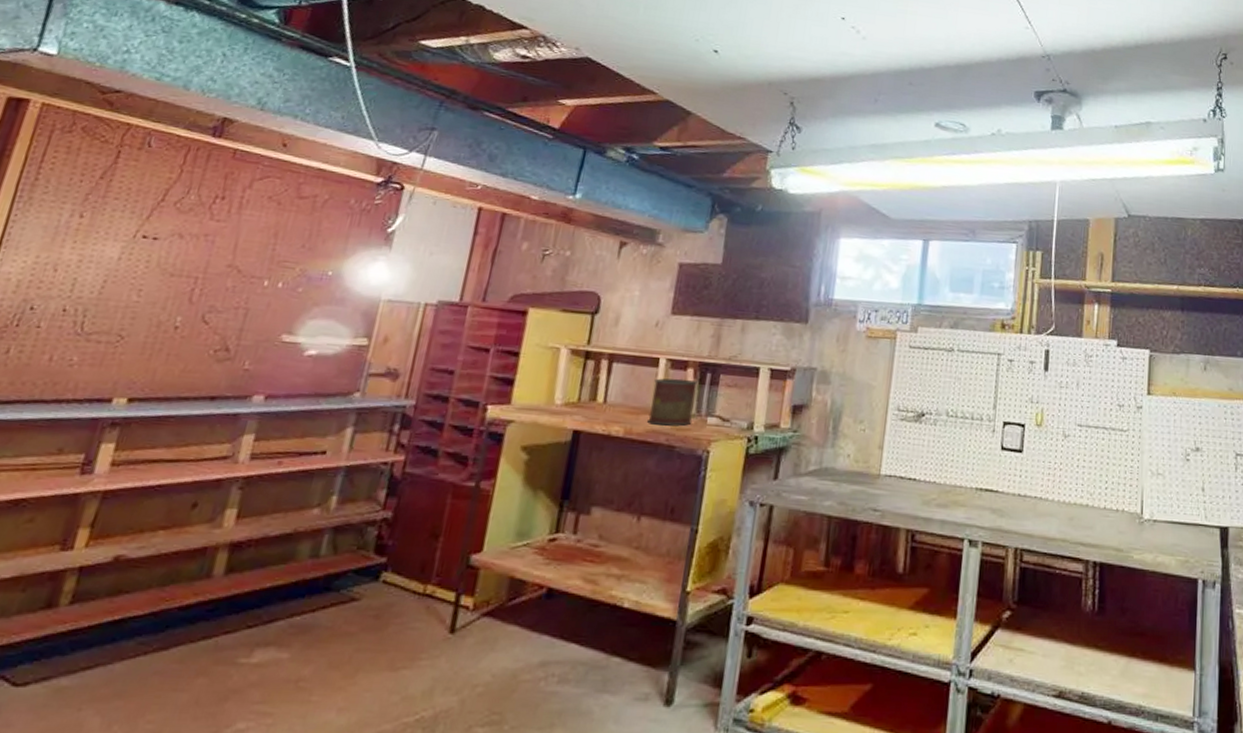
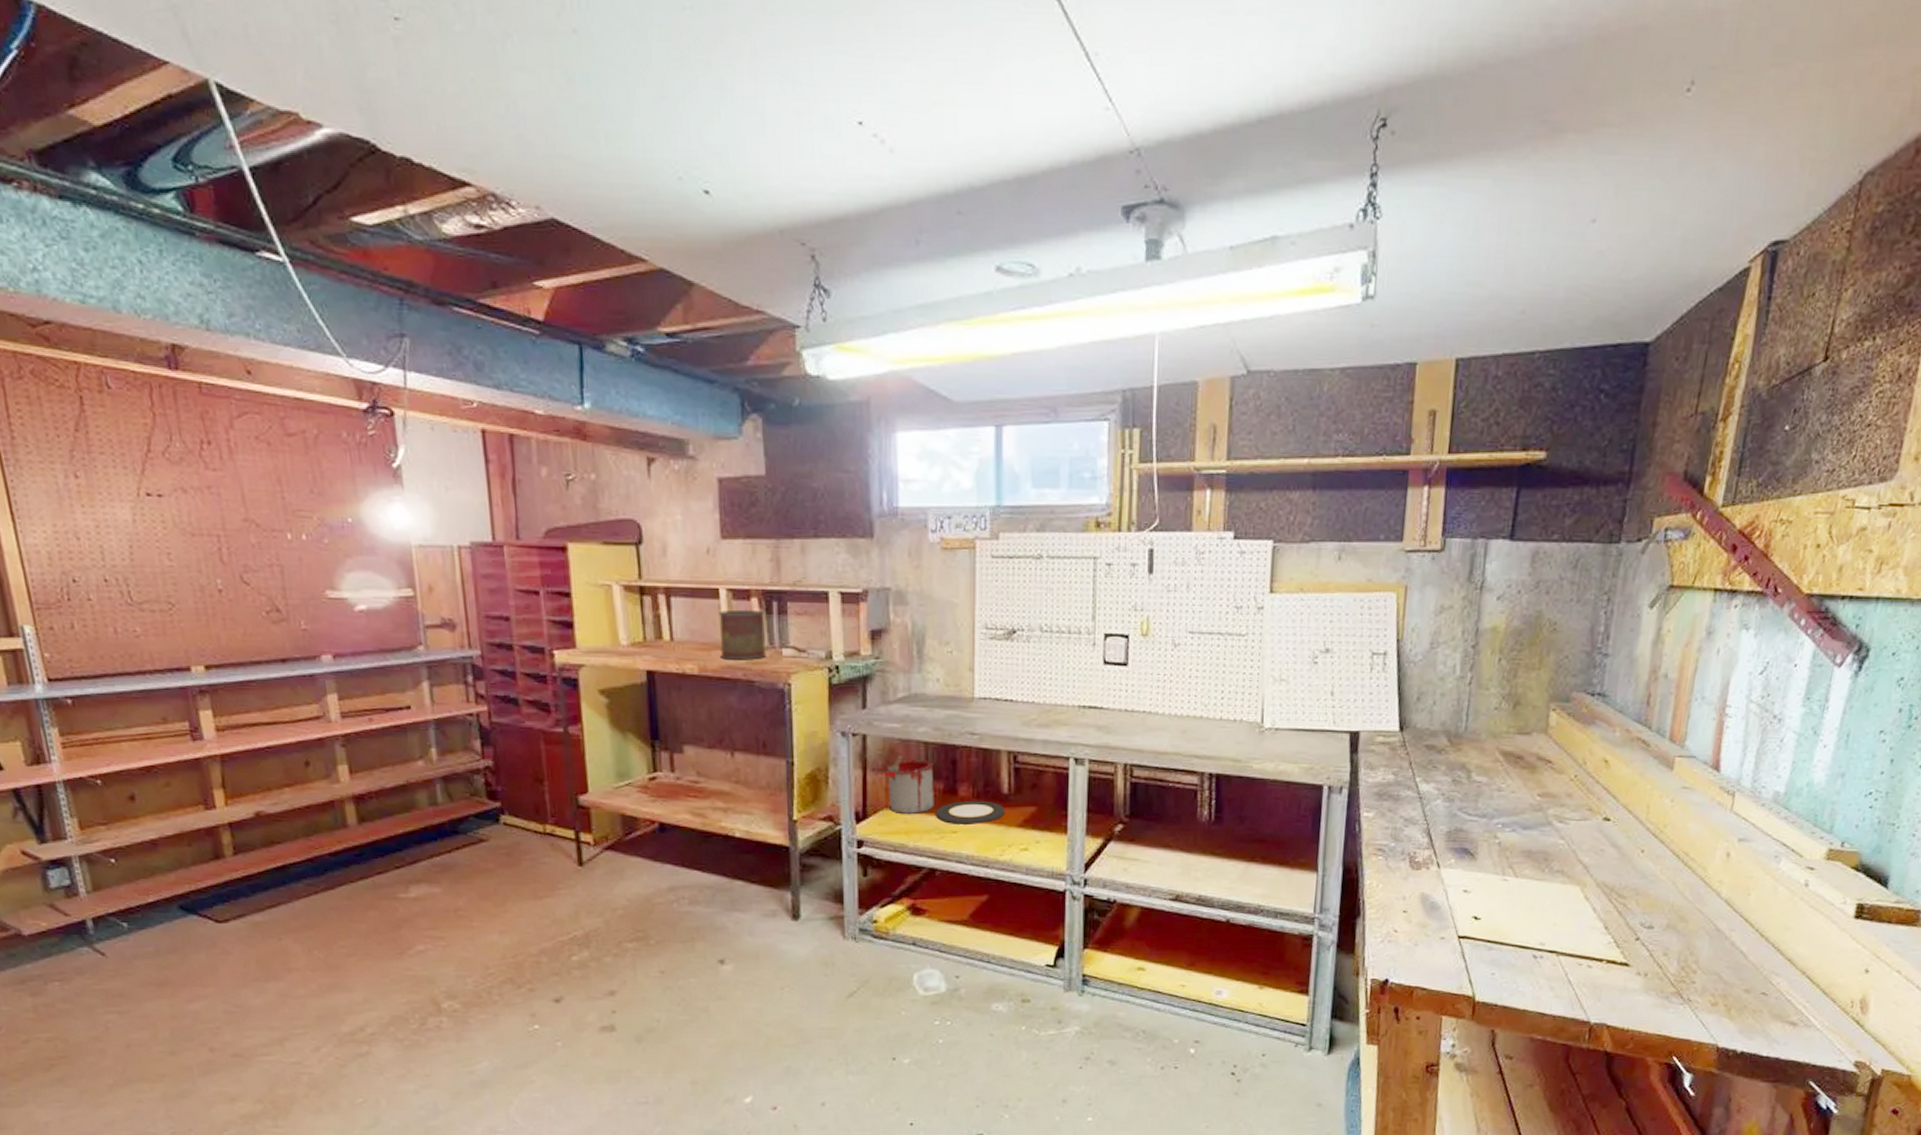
paint can: none [785,528,834,590] -> present [885,756,934,814]
duct tape: none [830,578,899,605] -> present [936,800,1006,824]

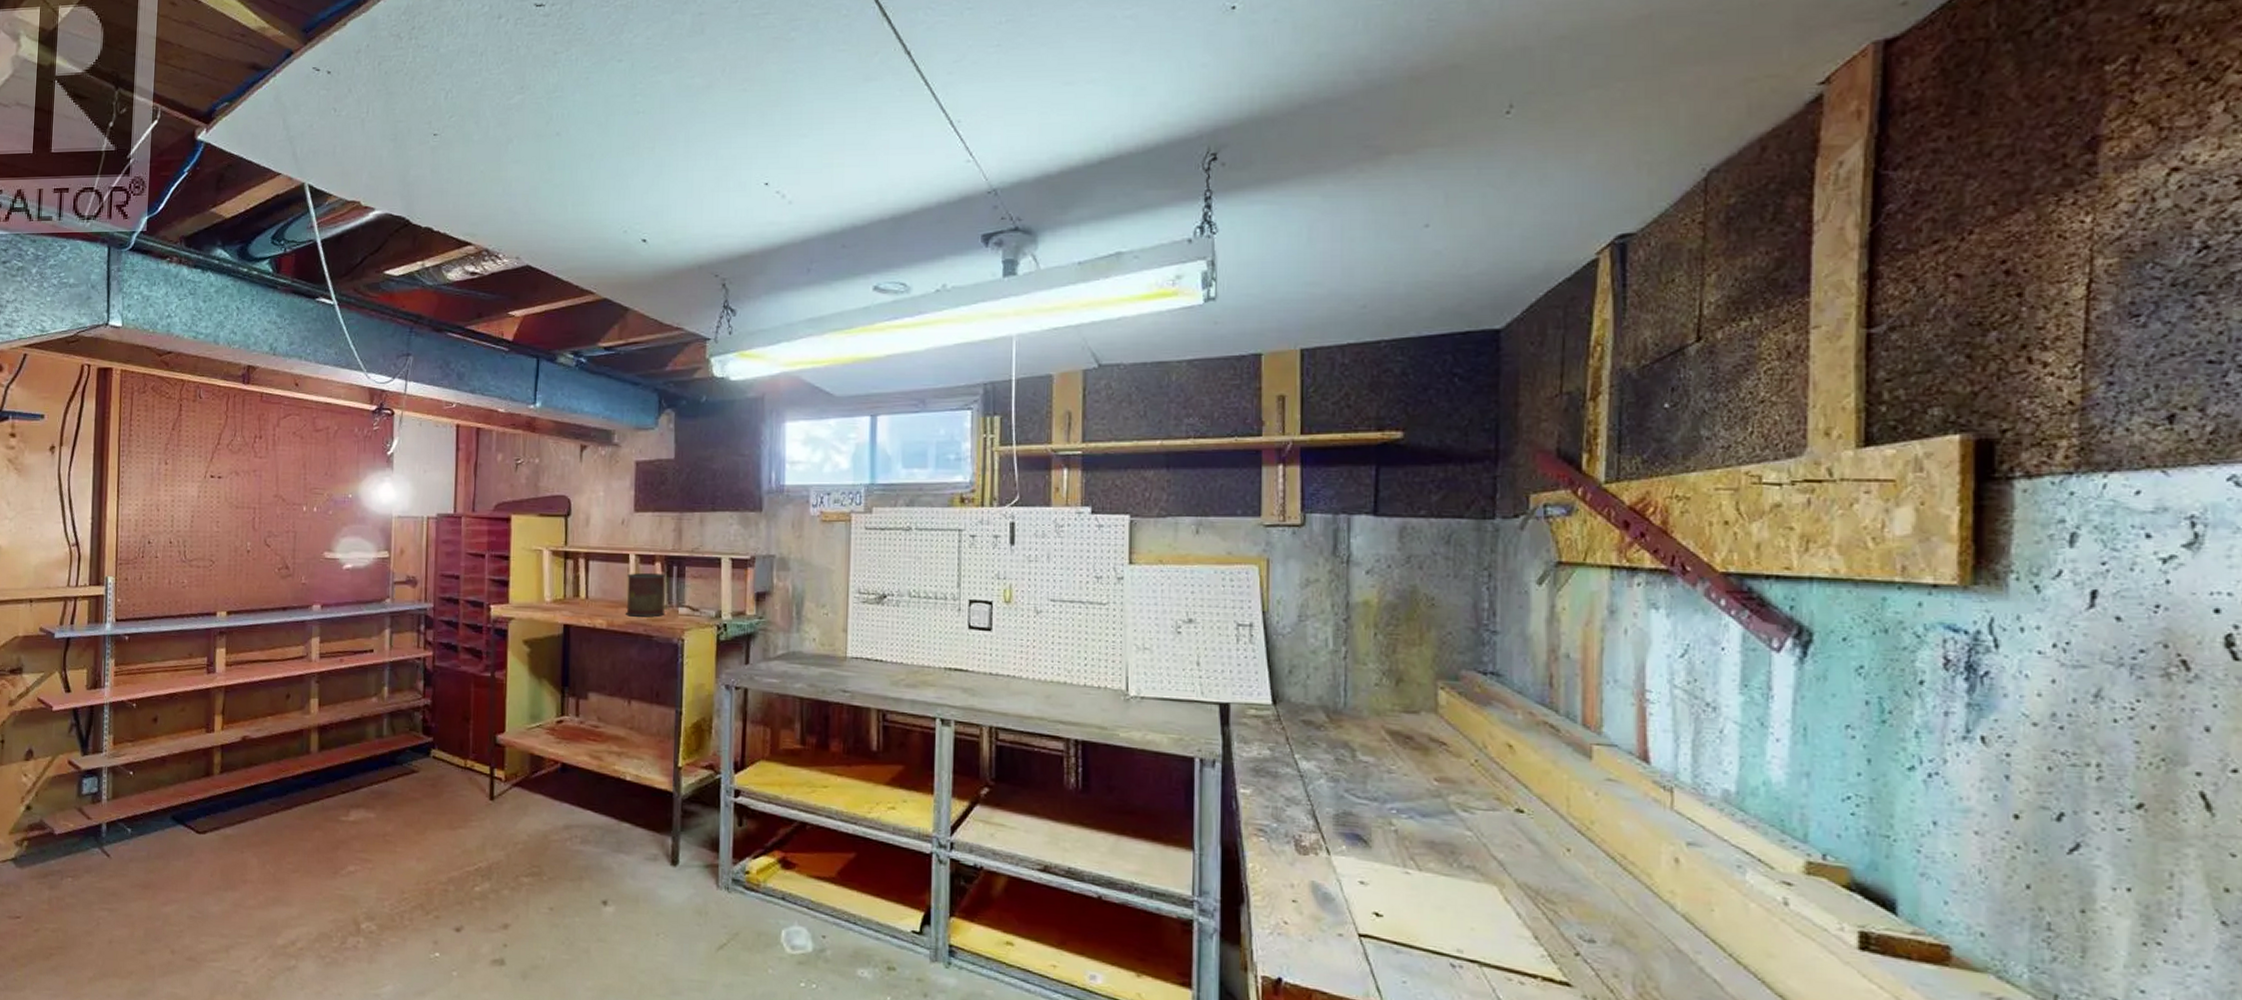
paint can: present [885,756,934,814] -> none [763,709,808,767]
duct tape: present [936,800,1006,824] -> none [808,756,874,780]

